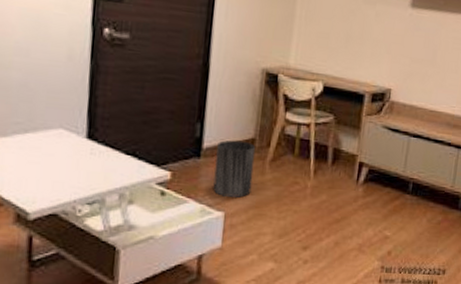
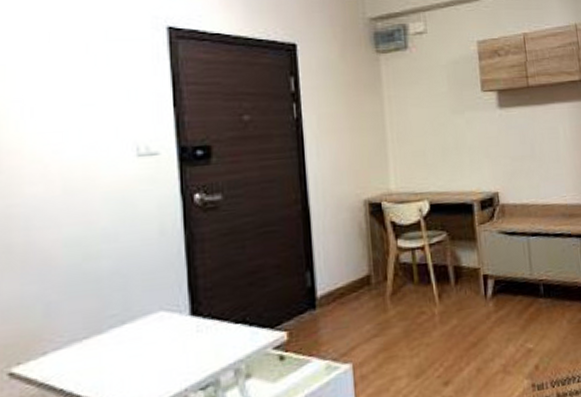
trash can: present [213,140,256,198] -> none [332,280,377,346]

